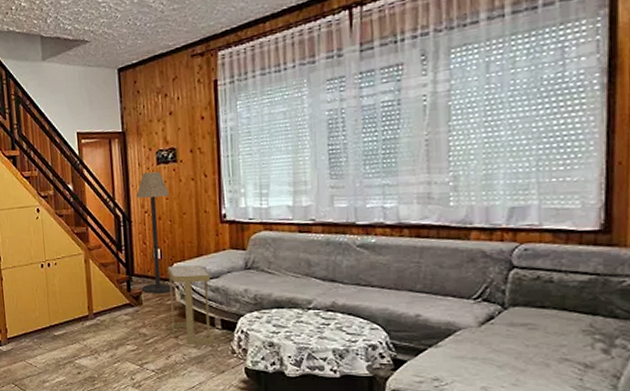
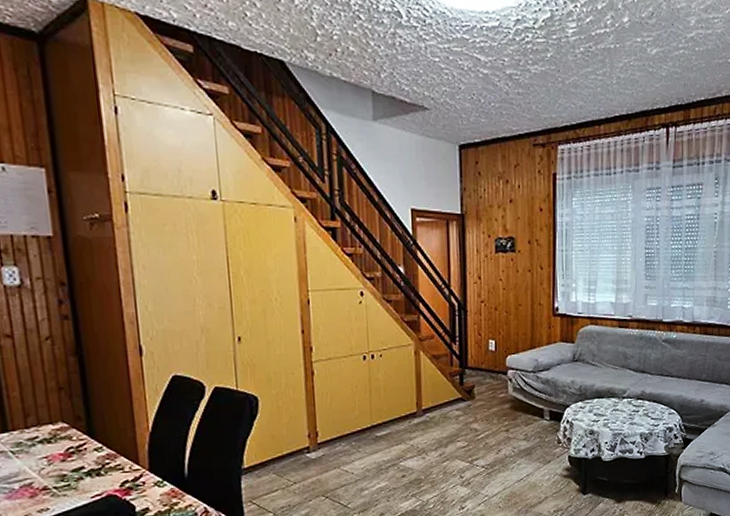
floor lamp: present [136,171,175,294] -> none [473,260,508,387]
side table: present [167,265,213,345] -> none [501,357,542,438]

